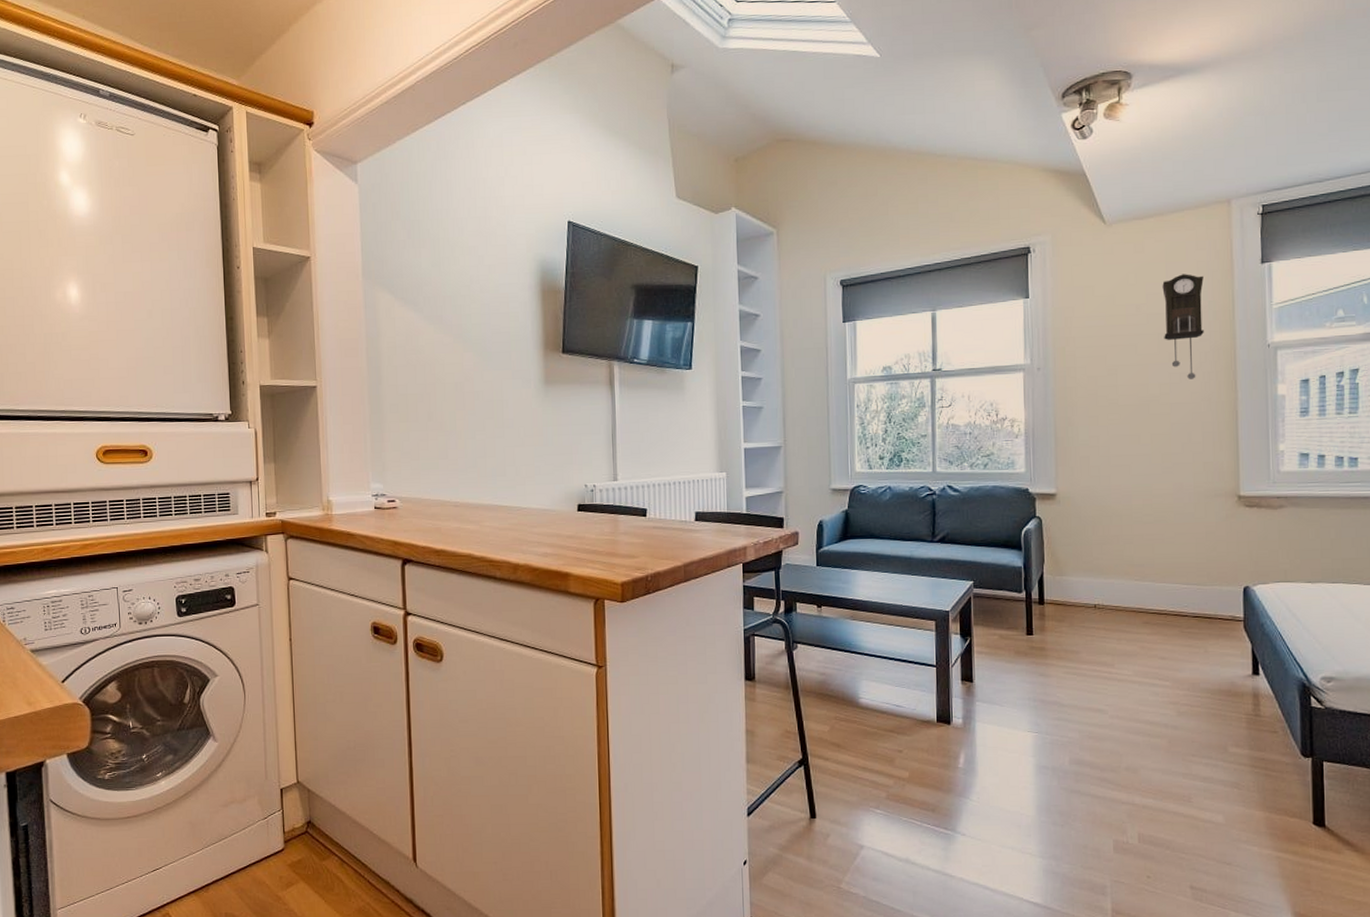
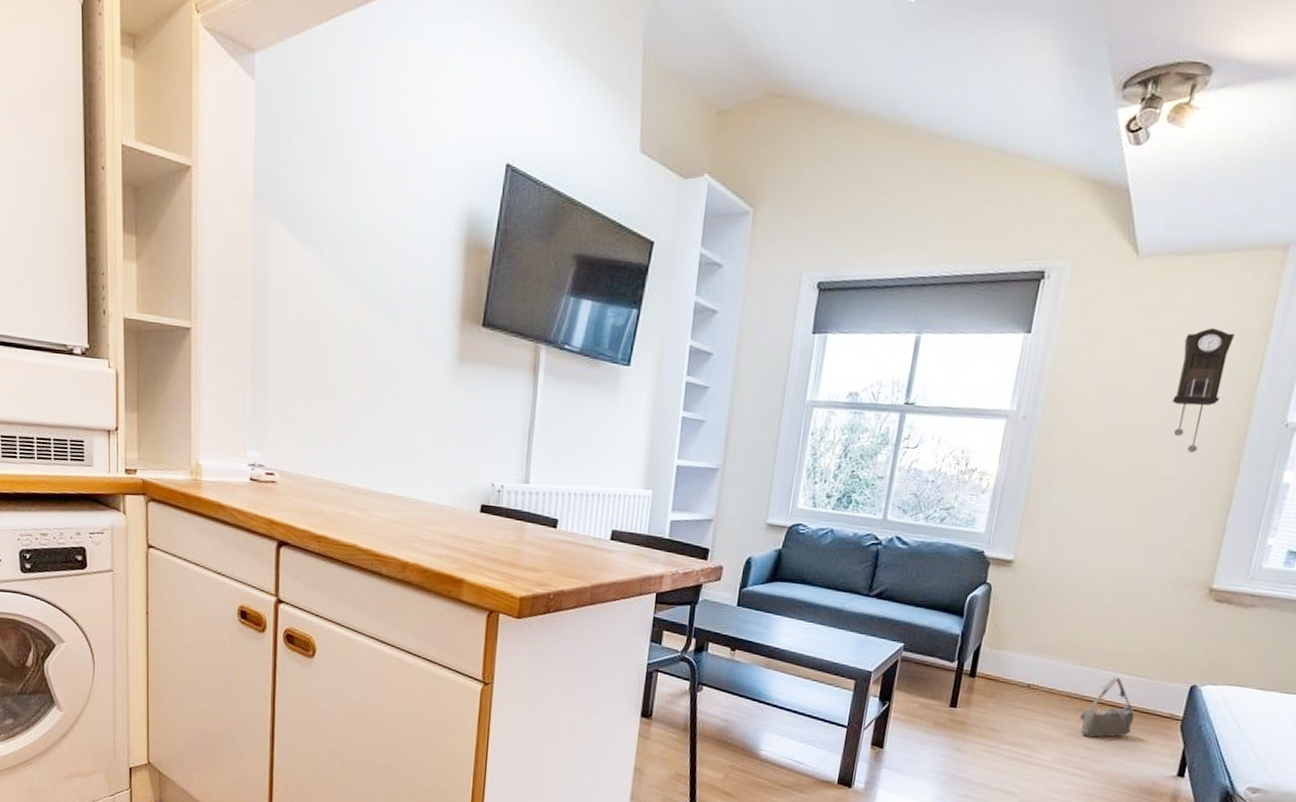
bag: none [1147,587,1200,647] -> present [1078,676,1135,738]

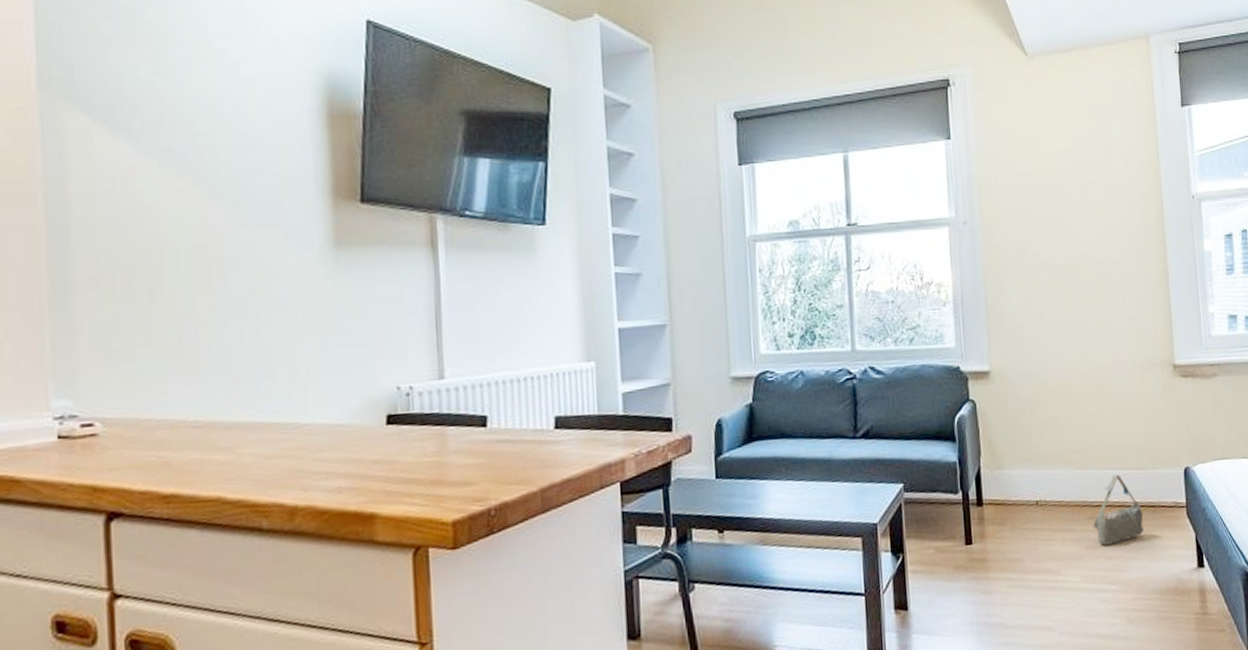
pendulum clock: present [1172,328,1235,453] -> none [1087,116,1131,235]

